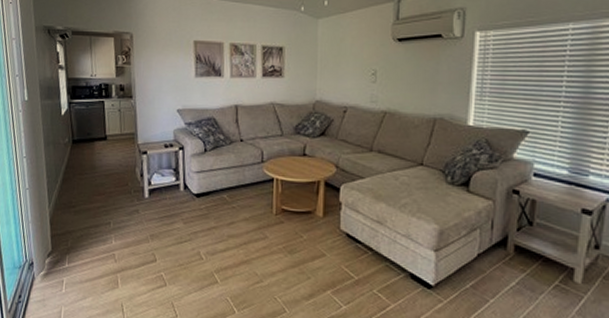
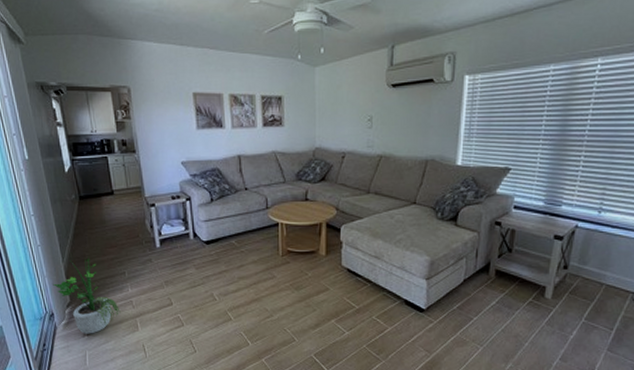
potted plant: none [36,204,102,288] -> present [53,258,121,334]

